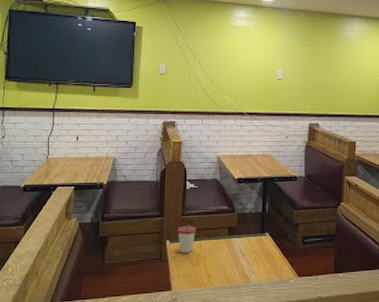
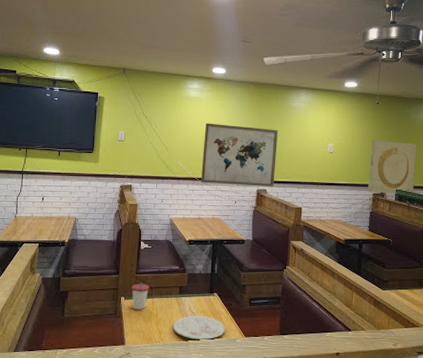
plate: none [222,256,278,282] -> present [172,315,226,340]
wall art: none [250,54,331,120] -> present [201,123,279,187]

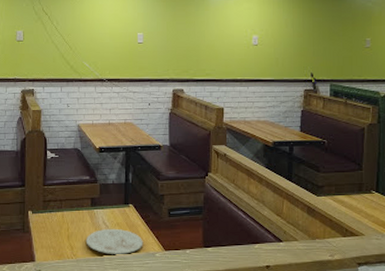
cup: present [131,282,150,310] -> none [39,195,59,224]
wall art: present [201,123,279,187] -> none [110,17,195,86]
wall art: present [368,140,417,194] -> none [298,29,355,89]

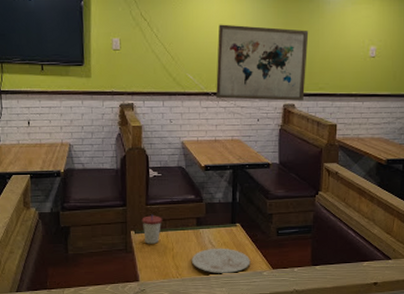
cup: none [39,195,59,224] -> present [141,214,163,244]
wall art: none [110,17,195,86] -> present [216,24,309,101]

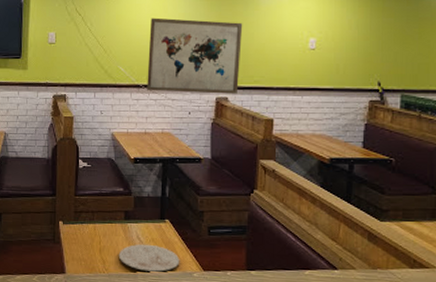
cup: present [141,214,163,244] -> none [70,205,91,236]

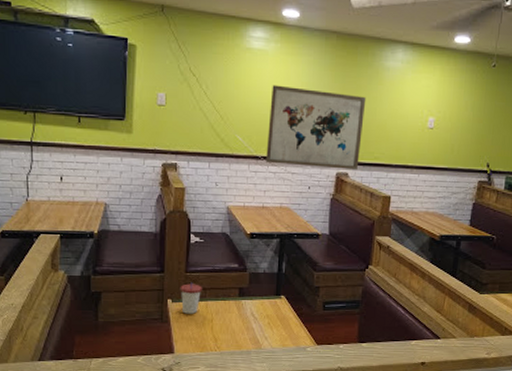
cup: none [70,205,91,236] -> present [180,282,202,314]
plate: present [118,244,180,272] -> none [231,320,294,348]

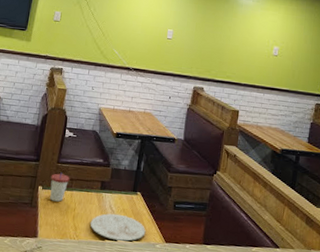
plate: none [231,320,294,348] -> present [90,213,146,241]
wall art: present [266,84,367,170] -> none [136,11,223,85]

